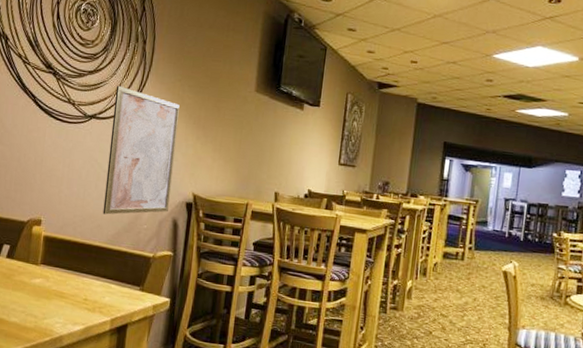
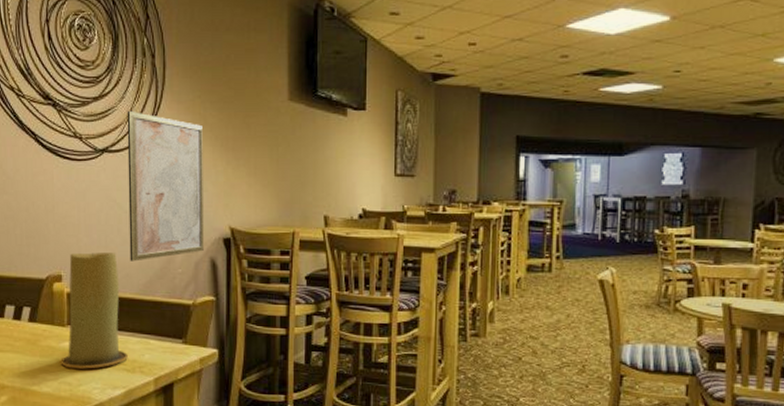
candle: none [30,202,92,305] -> present [61,252,129,369]

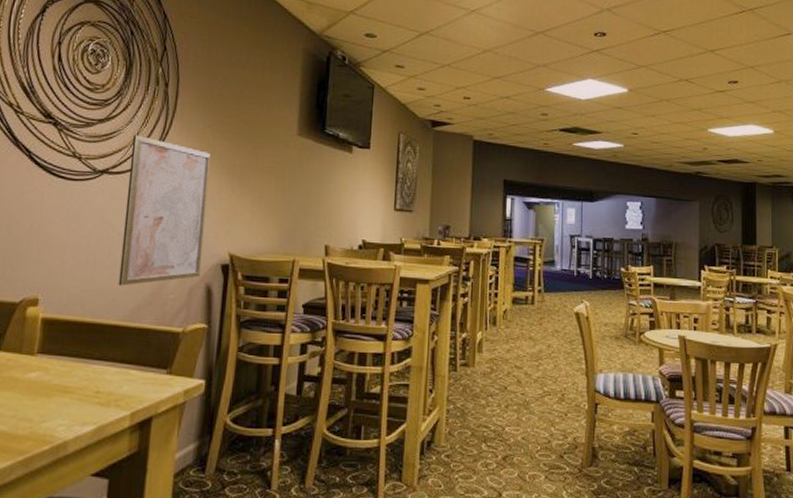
candle: present [61,252,129,369] -> none [23,275,105,403]

